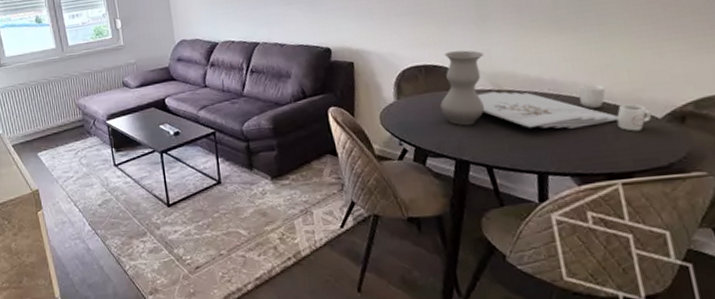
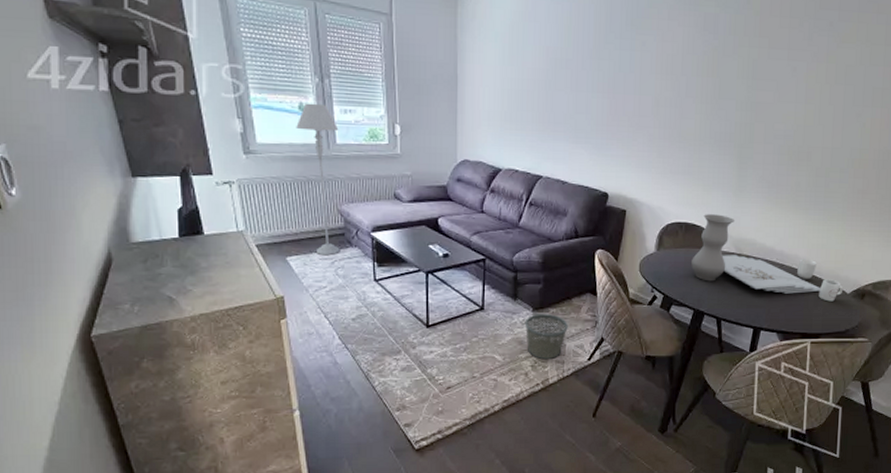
floor lamp: none [35,13,82,148] -> present [296,103,340,256]
basket: none [264,181,313,231] -> present [524,314,568,360]

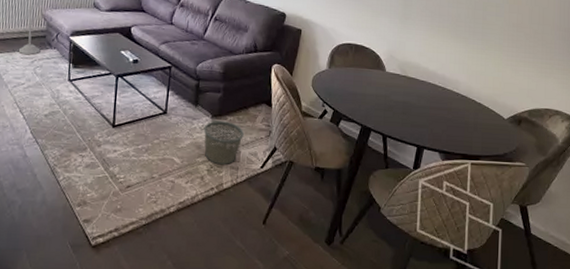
vase: present [691,214,736,282] -> none [360,37,401,100]
placemat: present [722,255,821,294] -> none [388,76,481,116]
cup: present [796,259,817,280] -> none [457,83,476,104]
mug: present [818,279,844,302] -> none [478,104,501,126]

